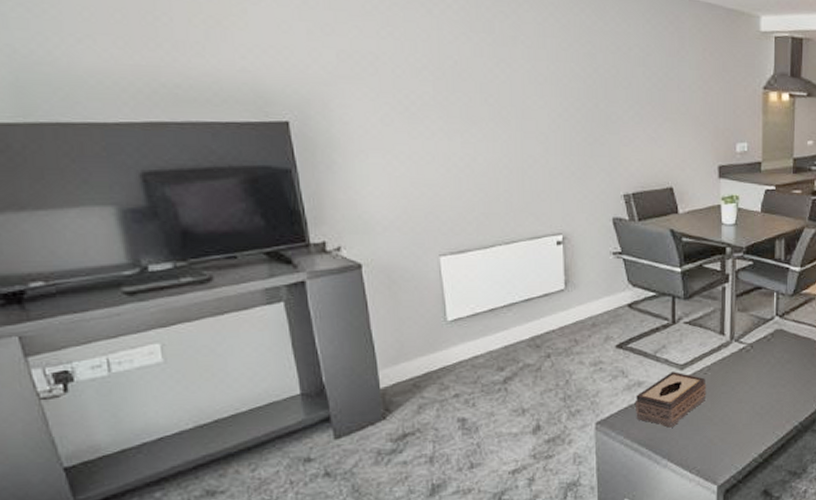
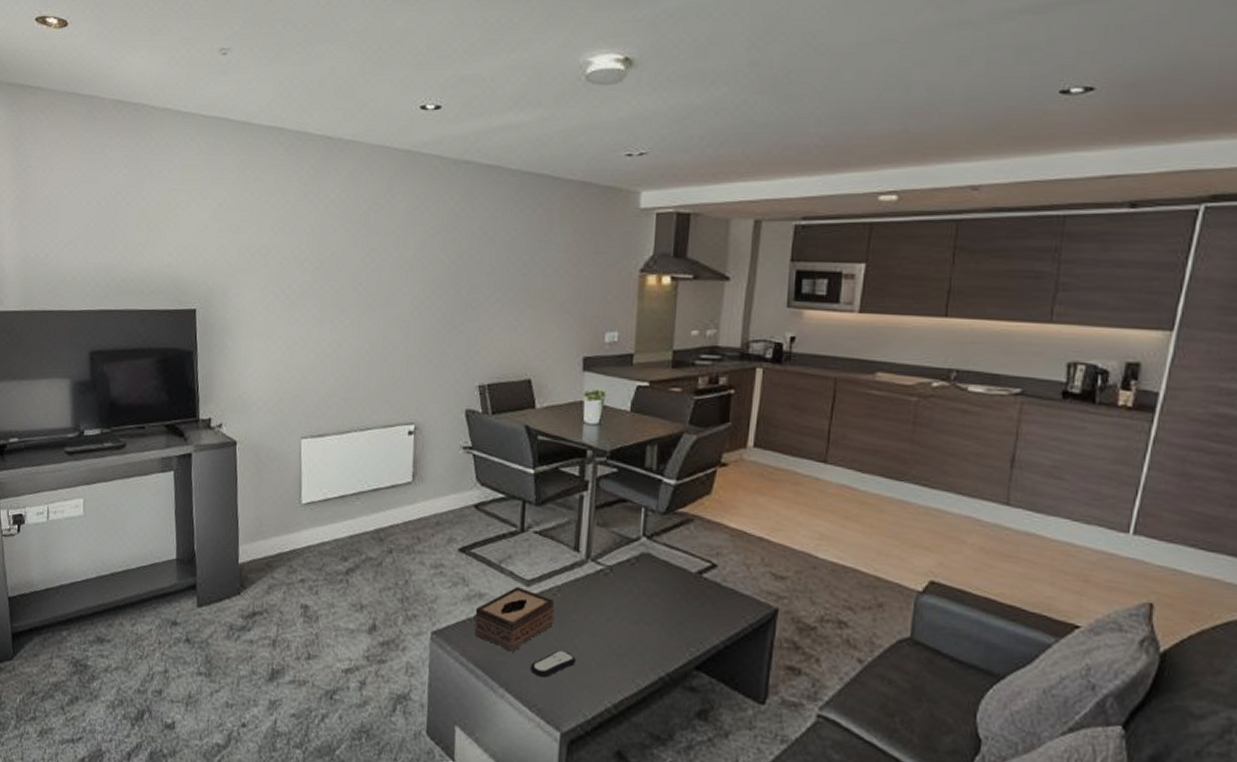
remote control: none [688,419,726,444] -> present [530,650,576,678]

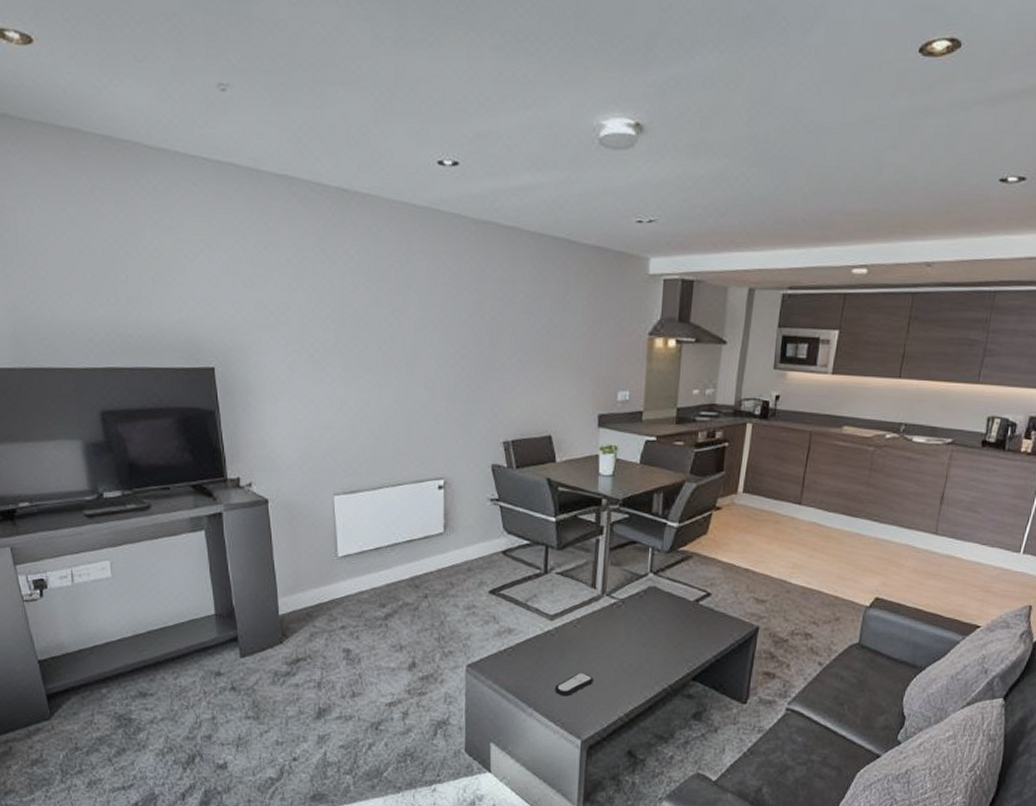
tissue box: present [474,587,555,652] -> none [505,621,576,677]

